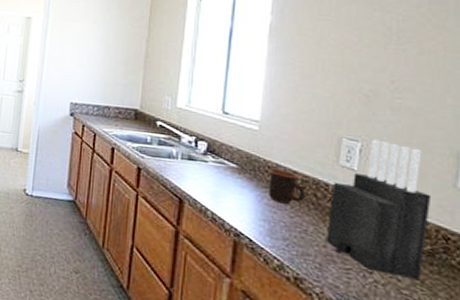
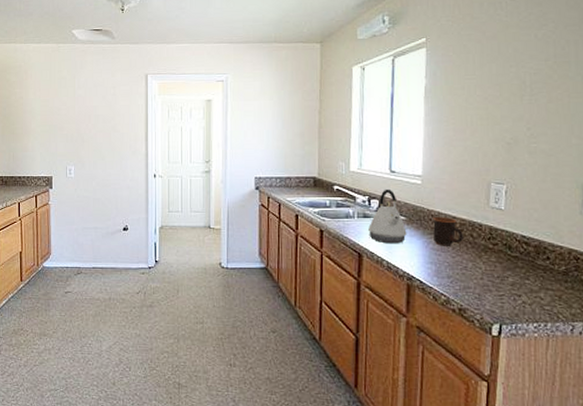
kettle: none [193,131,238,194] -> present [368,189,407,244]
knife block: present [327,139,432,280] -> none [483,181,564,296]

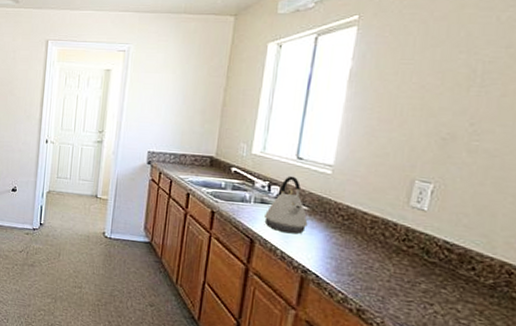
mug: present [433,217,465,246] -> none [337,211,375,243]

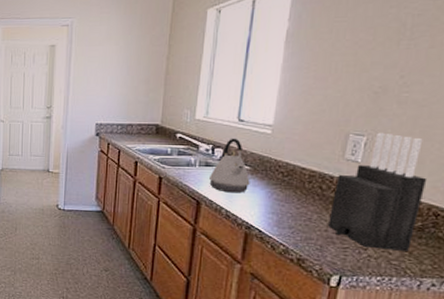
knife block: none [391,180,500,311] -> present [328,132,428,251]

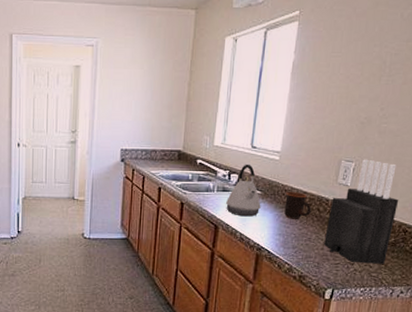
mug: none [278,168,313,198] -> present [284,192,312,219]

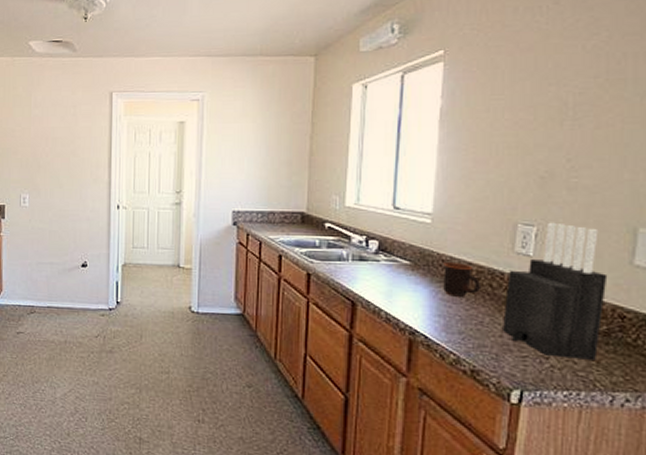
kettle: present [226,164,261,217] -> none [365,228,411,293]

